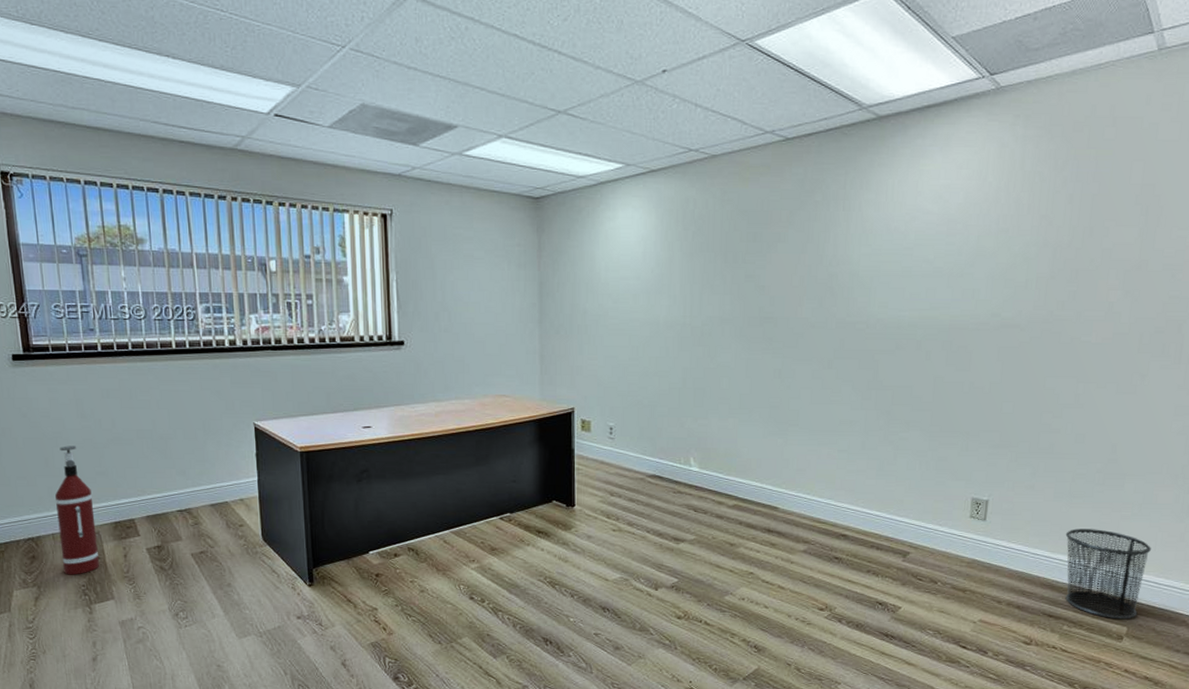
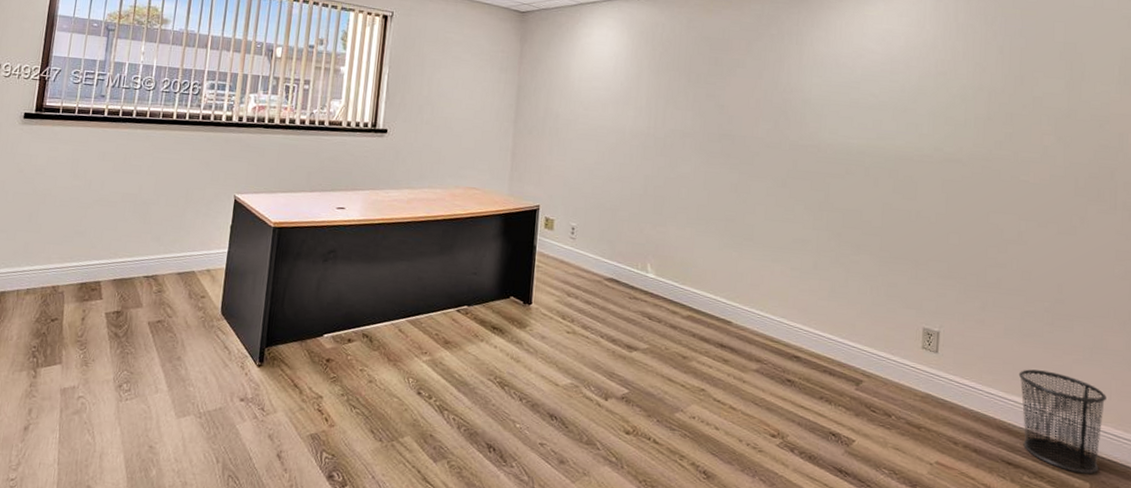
fire extinguisher: present [55,445,99,575] -> none [19,203,66,335]

